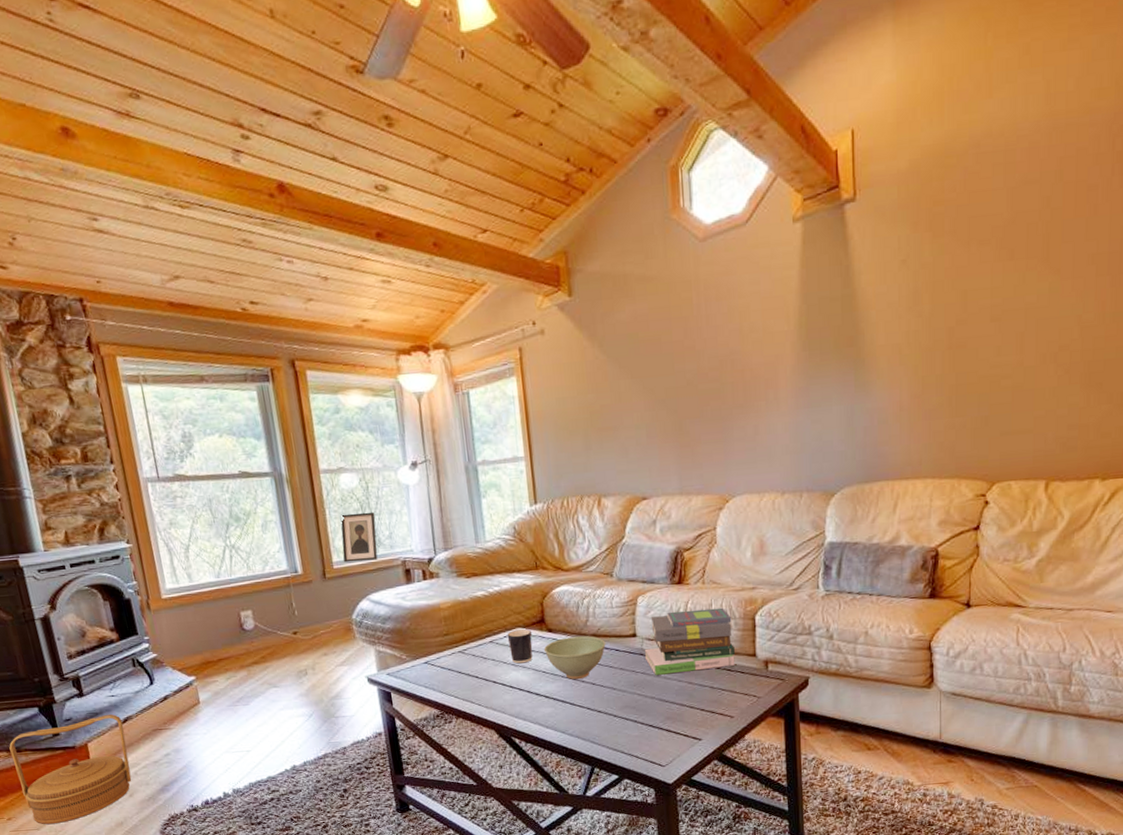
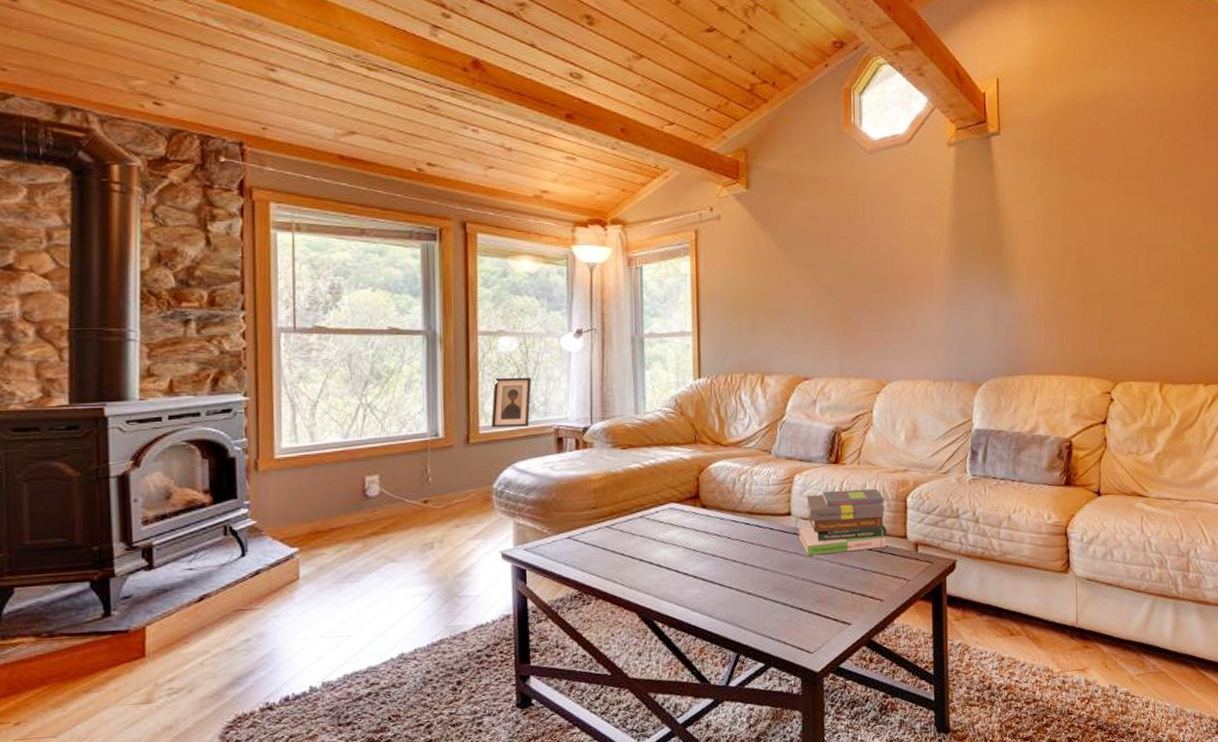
basket: present [9,714,132,825] -> none [39,590,198,730]
mug: present [507,629,533,664] -> none [659,504,685,541]
bowl: present [544,636,606,680] -> none [697,513,760,559]

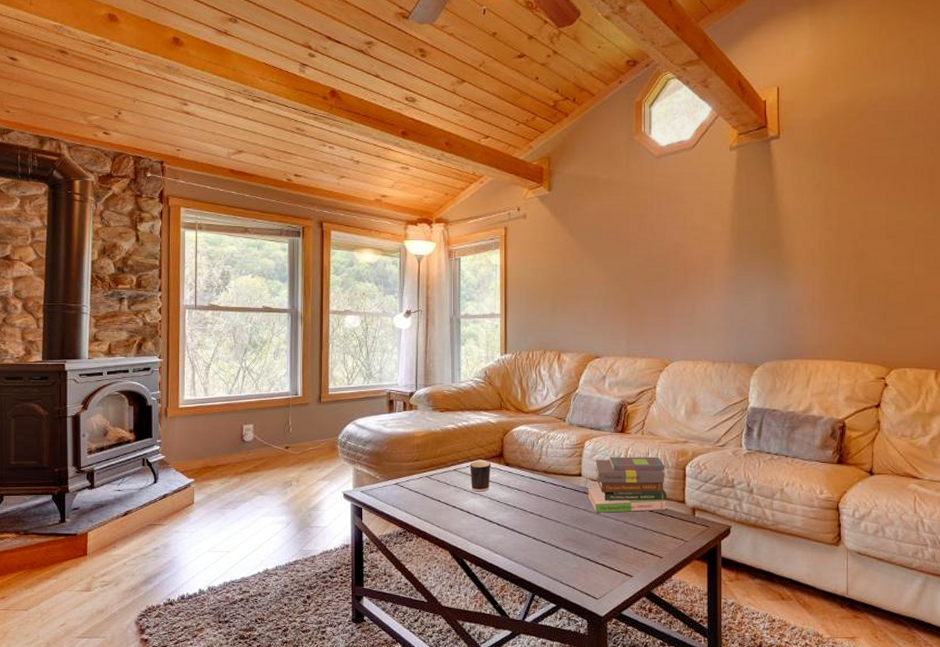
picture frame: present [490,377,532,428] -> none [337,349,370,390]
mug: none [659,504,685,541] -> present [469,460,491,492]

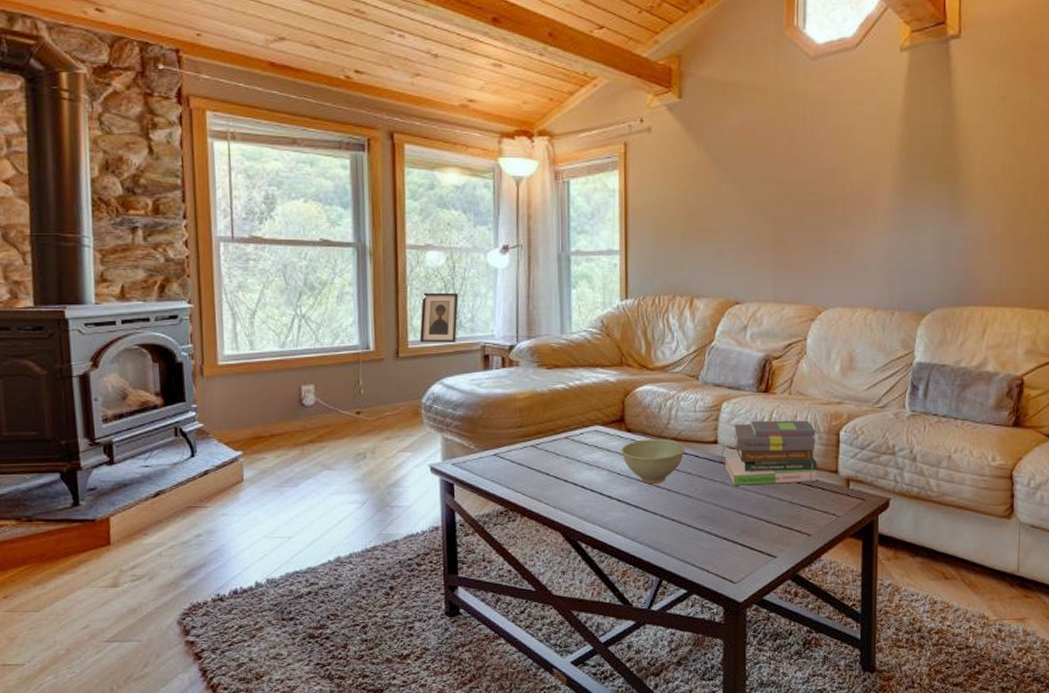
picture frame: none [337,349,370,390] -> present [419,292,459,343]
mug: present [469,460,491,492] -> none [584,426,609,463]
bowl: none [501,472,555,511] -> present [621,439,686,485]

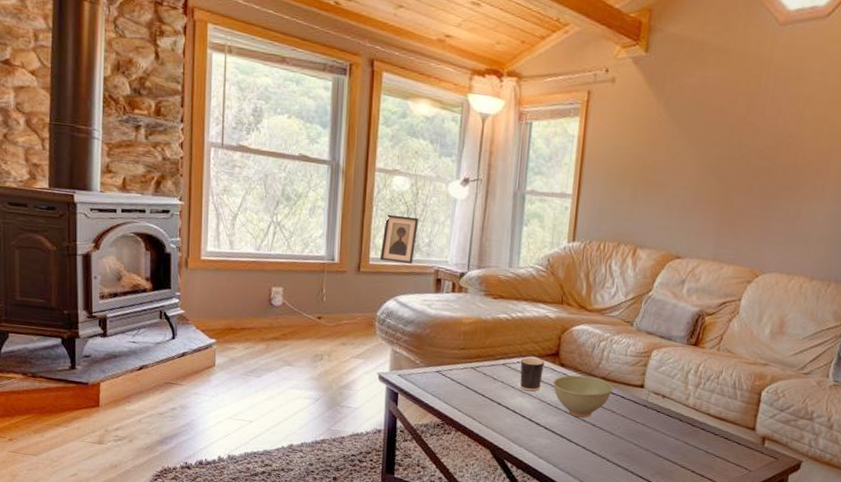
mug: none [584,426,609,463] -> present [520,357,544,392]
books: present [724,420,817,485] -> none [647,370,739,436]

